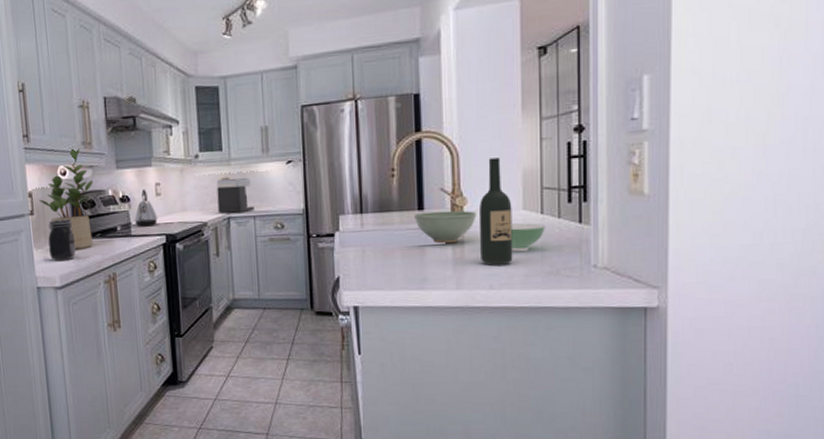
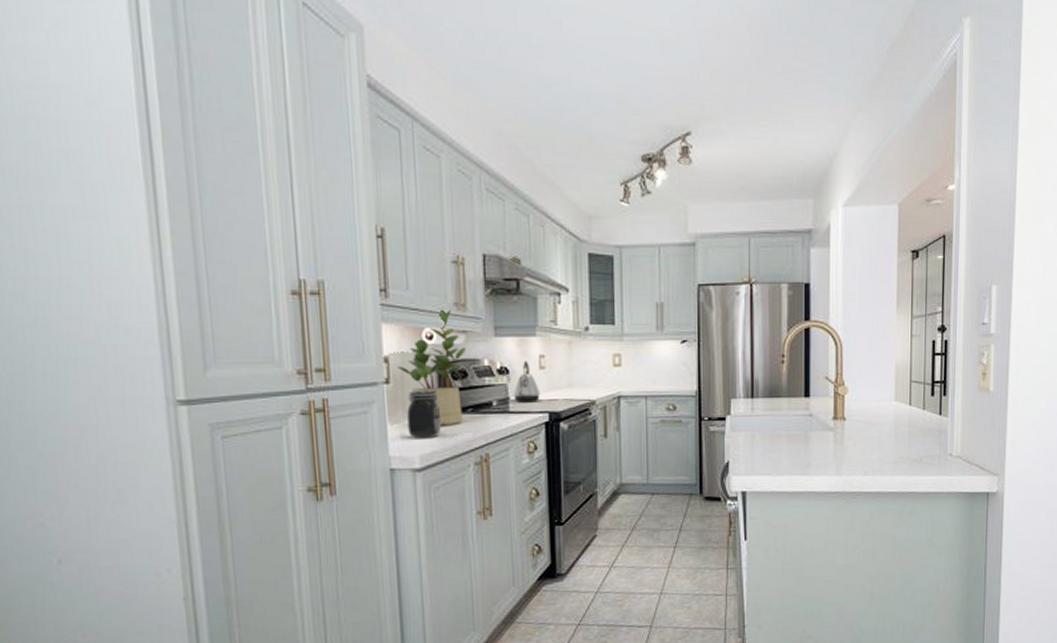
coffee maker: present [216,178,254,214] -> none [607,354,646,393]
bowl: present [413,210,477,244] -> none [800,399,856,431]
wine bottle: present [480,157,513,265] -> none [858,350,886,452]
bowl: present [511,223,545,252] -> none [884,413,913,441]

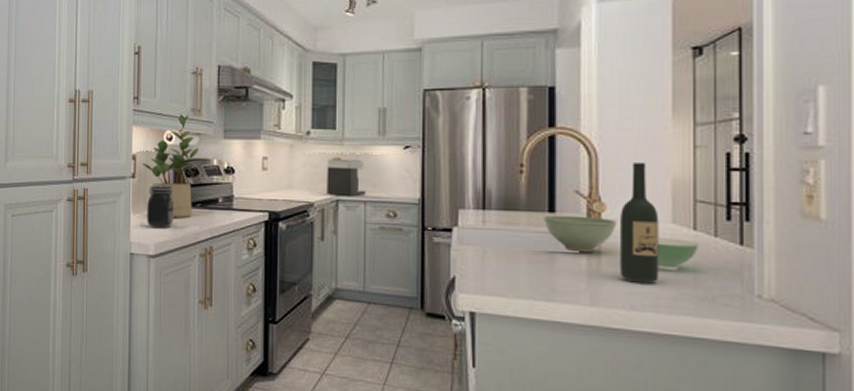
kettle: present [513,360,541,403] -> none [237,162,263,201]
coffee maker: none [607,354,646,393] -> present [327,158,366,197]
bowl: none [800,399,856,431] -> present [543,215,617,253]
wine bottle: none [858,350,886,452] -> present [620,163,659,284]
bowl: none [884,413,913,441] -> present [657,238,699,272]

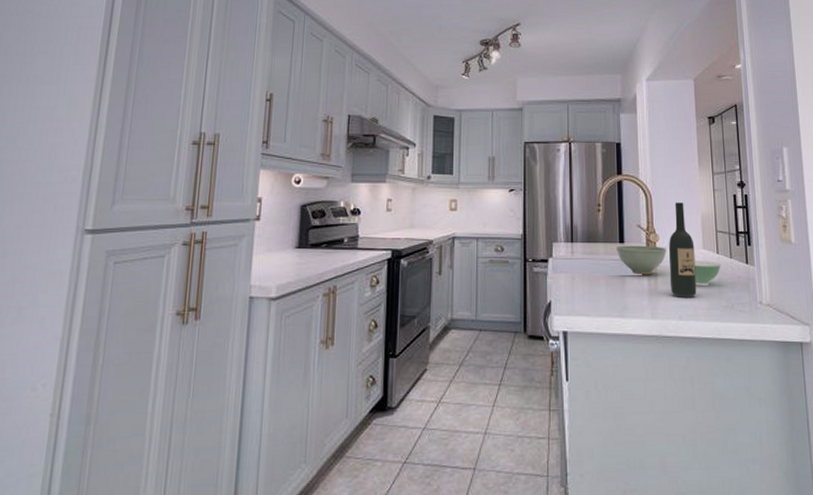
potted plant: present [143,112,198,217] -> none [268,157,326,258]
jar: present [147,185,175,229] -> none [270,227,300,270]
coffee maker: present [327,158,366,197] -> none [444,200,478,234]

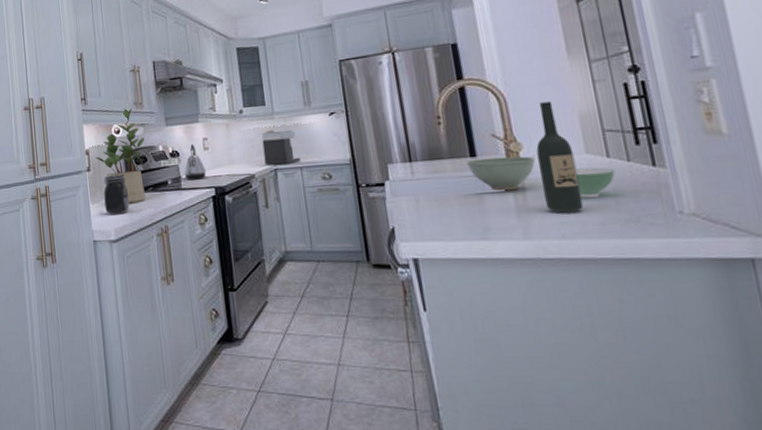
potted plant: none [268,157,326,258] -> present [96,107,145,203]
jar: none [270,227,300,270] -> present [103,174,130,215]
kettle: none [362,203,386,241] -> present [184,144,207,181]
coffee maker: none [444,200,478,234] -> present [261,130,301,166]

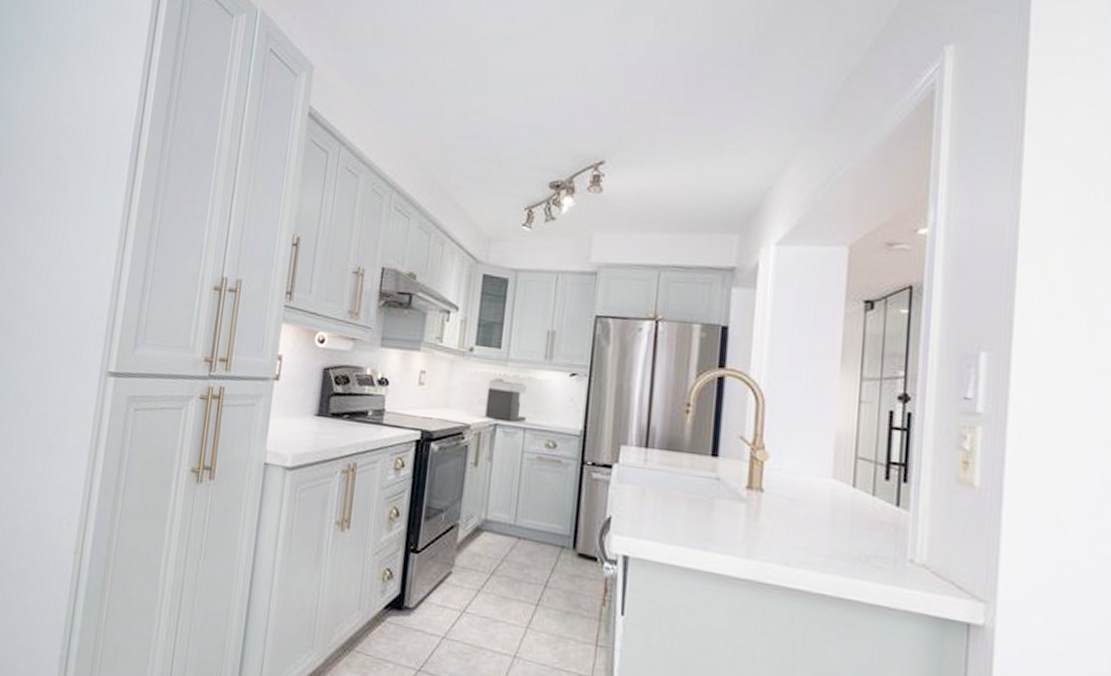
potted plant: present [96,107,145,203] -> none [289,314,352,428]
jar: present [103,174,130,215] -> none [287,389,319,439]
kettle: present [184,144,207,181] -> none [389,374,417,418]
bowl: present [465,156,536,192] -> none [705,459,779,503]
wine bottle: present [536,101,584,213] -> none [778,412,821,540]
bowl: present [575,167,615,199] -> none [815,492,857,529]

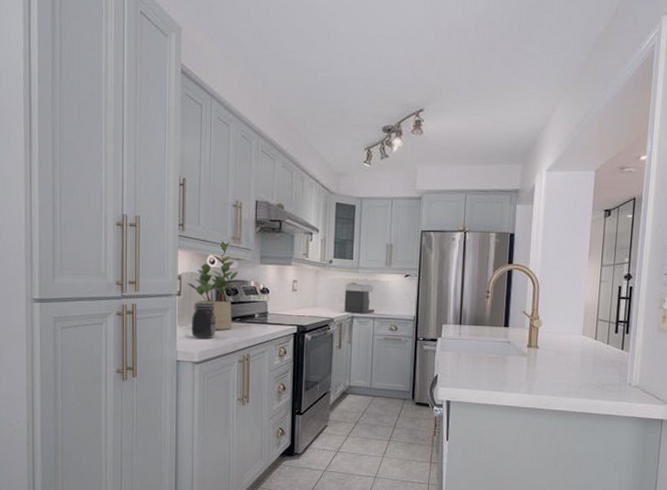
jar: none [287,389,319,439] -> present [192,302,217,340]
potted plant: none [289,314,352,428] -> present [188,240,238,330]

